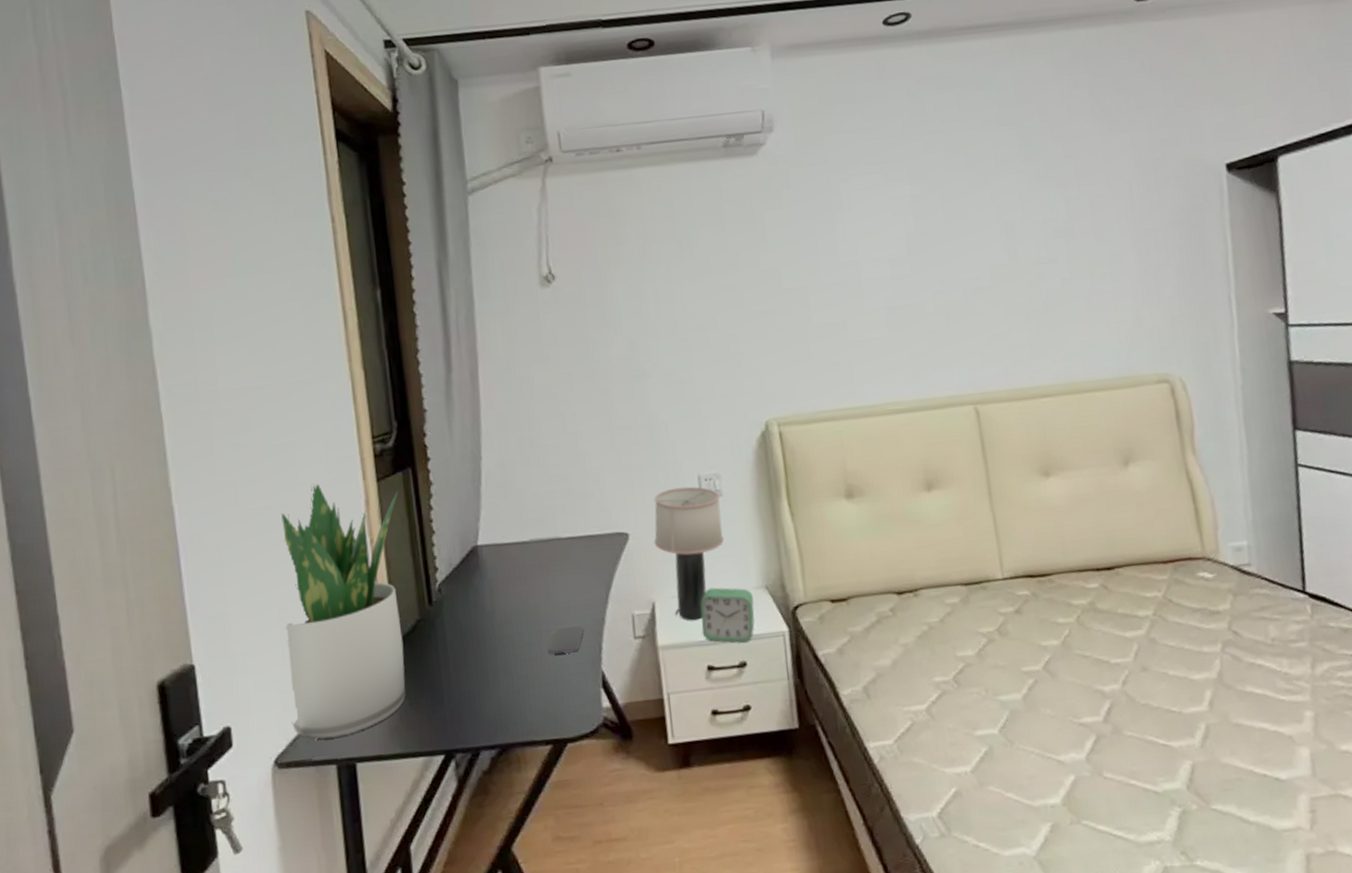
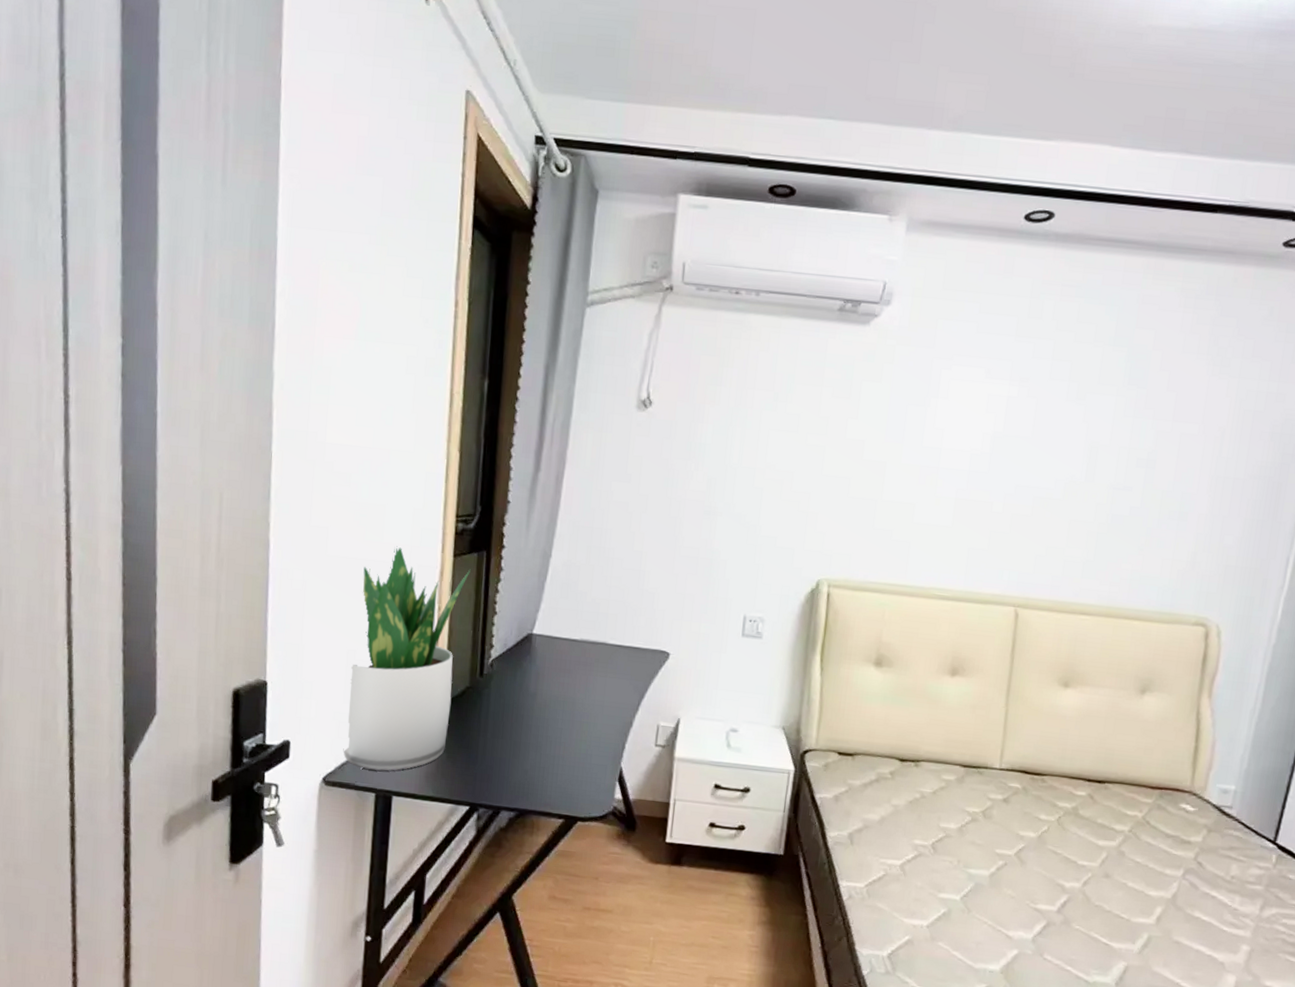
smartphone: present [549,626,584,655] -> none [577,722,613,745]
table lamp: present [654,486,725,620] -> none [691,621,760,742]
alarm clock: present [700,587,755,643] -> none [716,717,769,772]

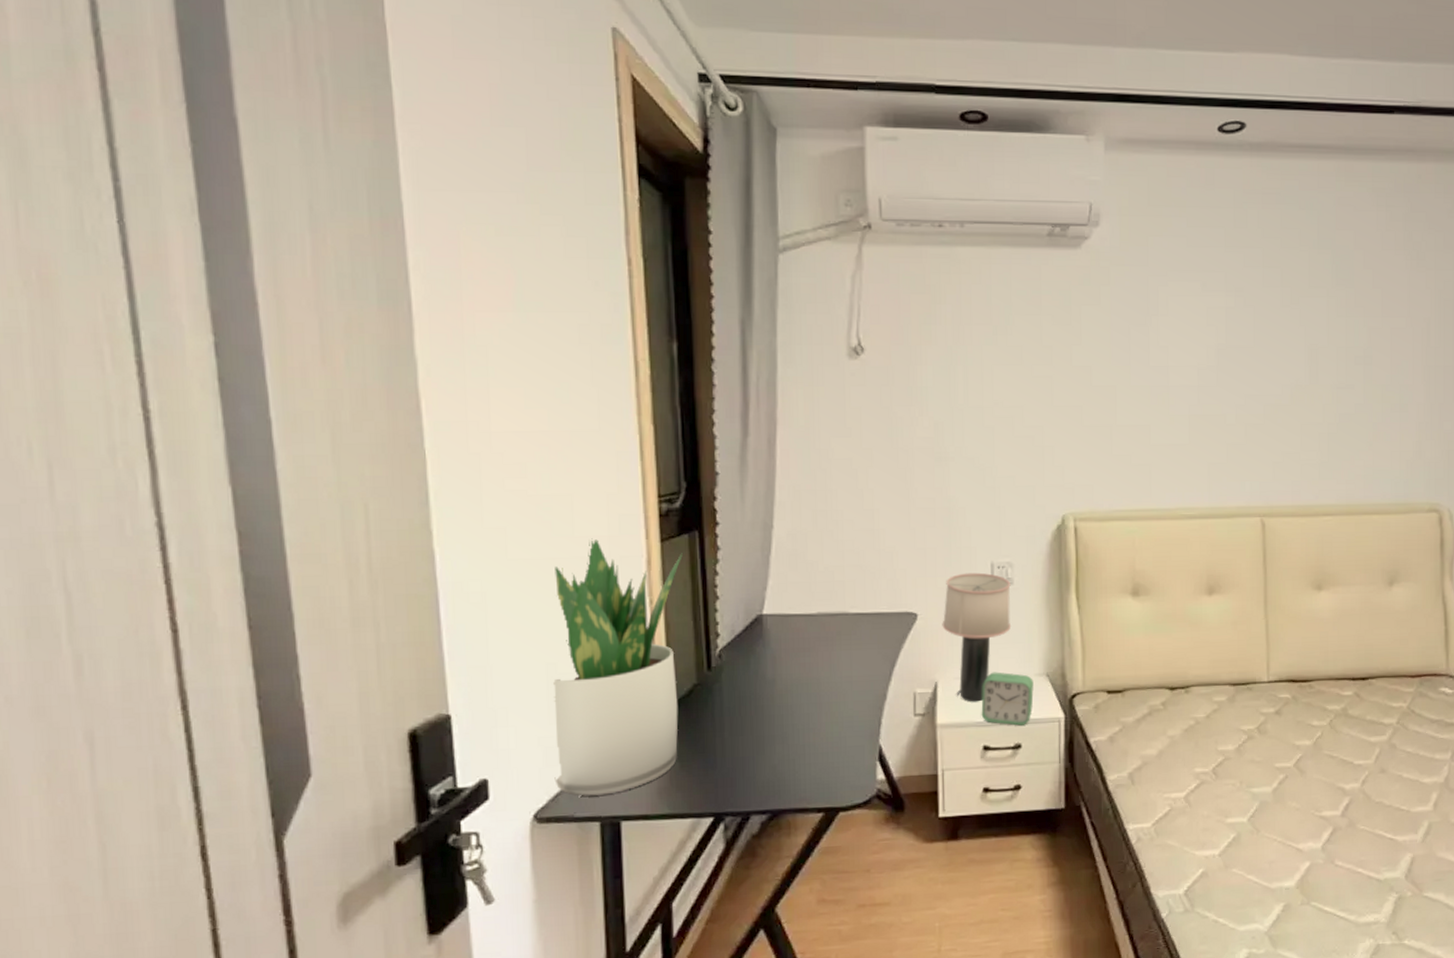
table lamp: none [691,621,760,742] -> present [942,572,1012,701]
alarm clock: none [716,717,769,772] -> present [981,672,1034,726]

